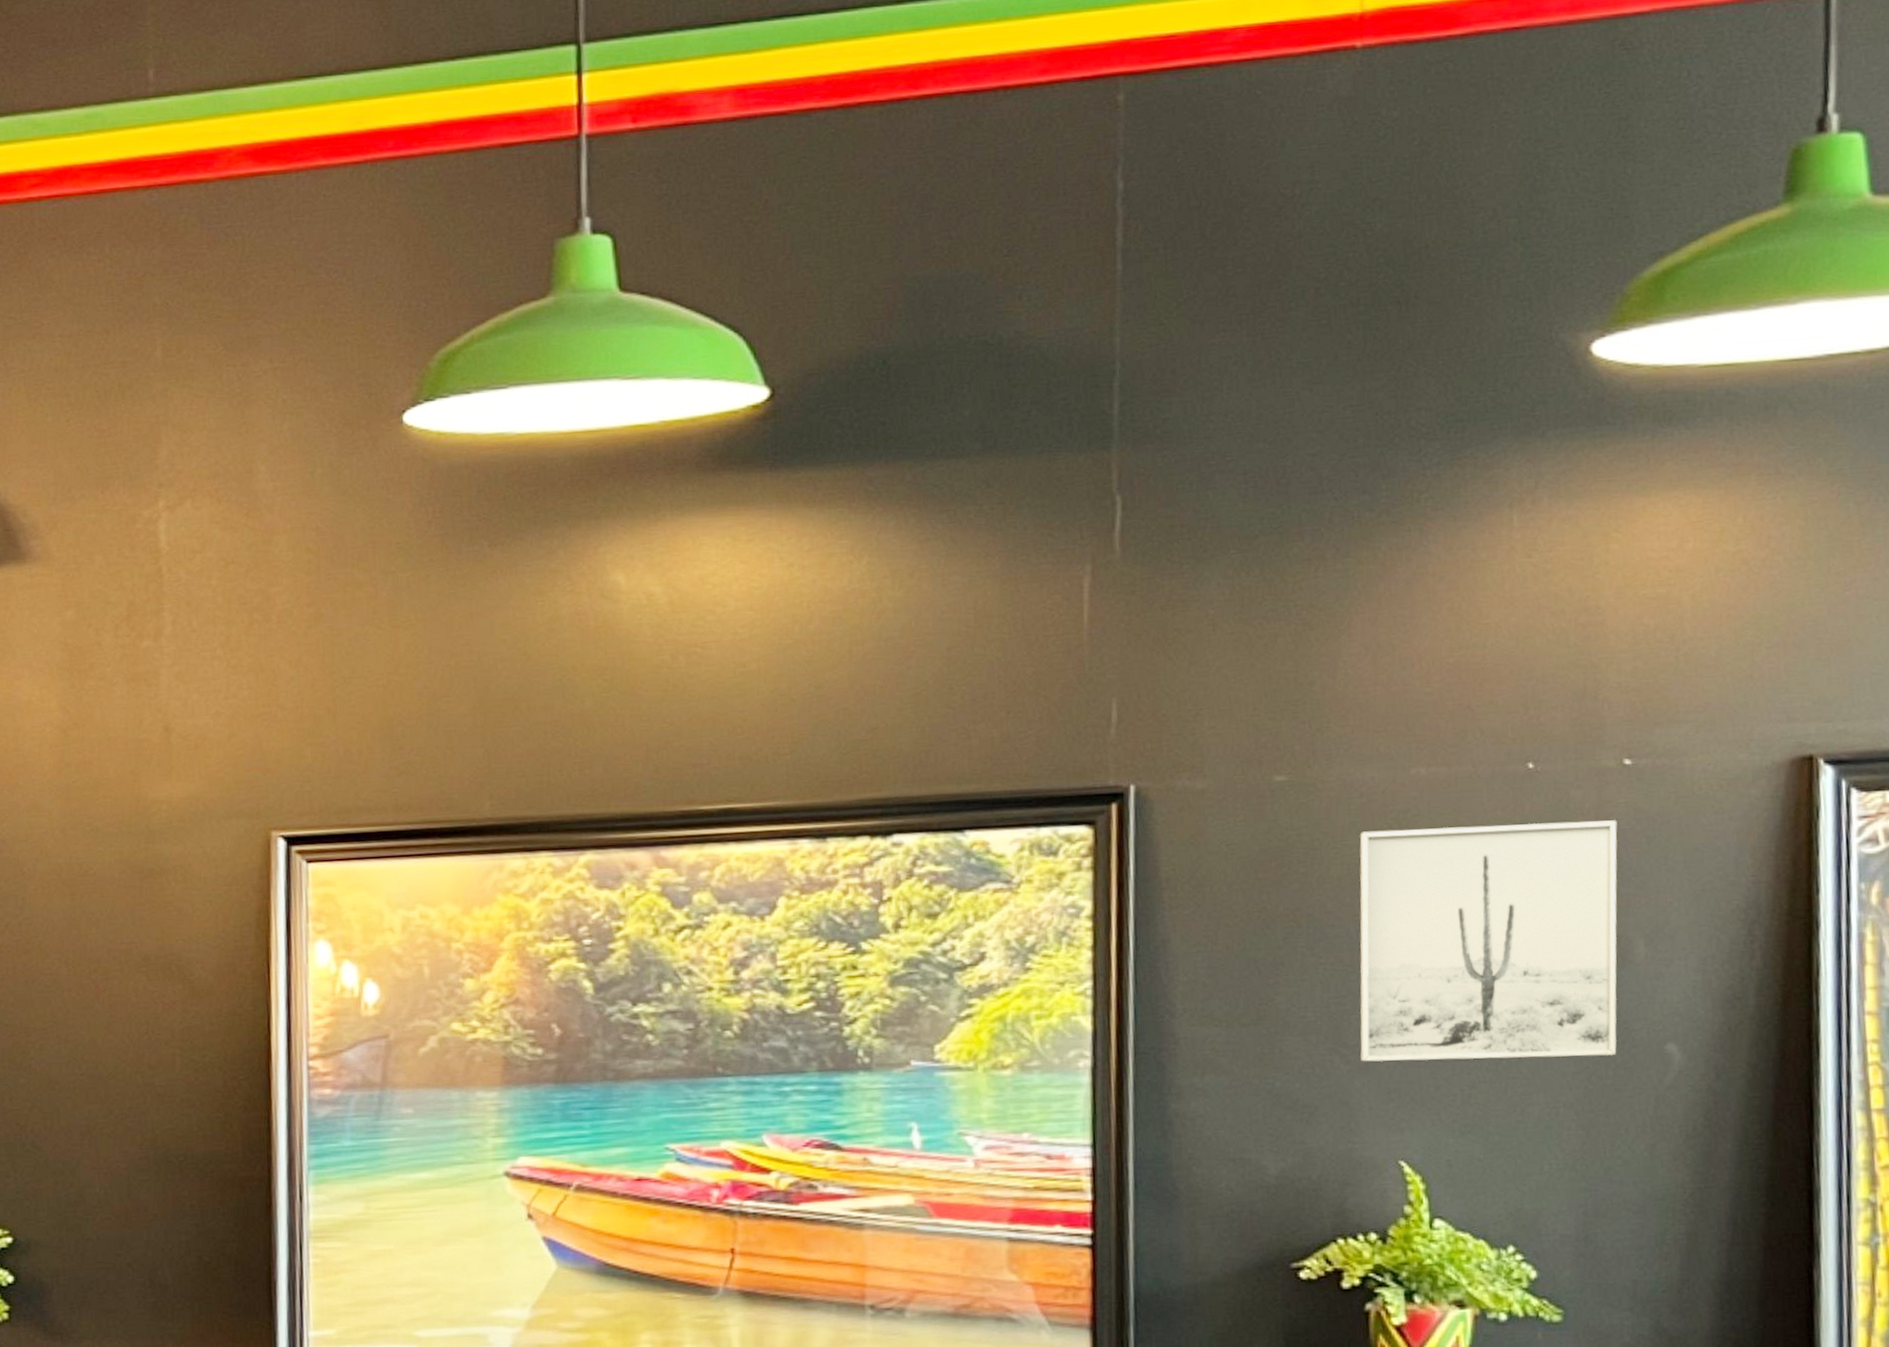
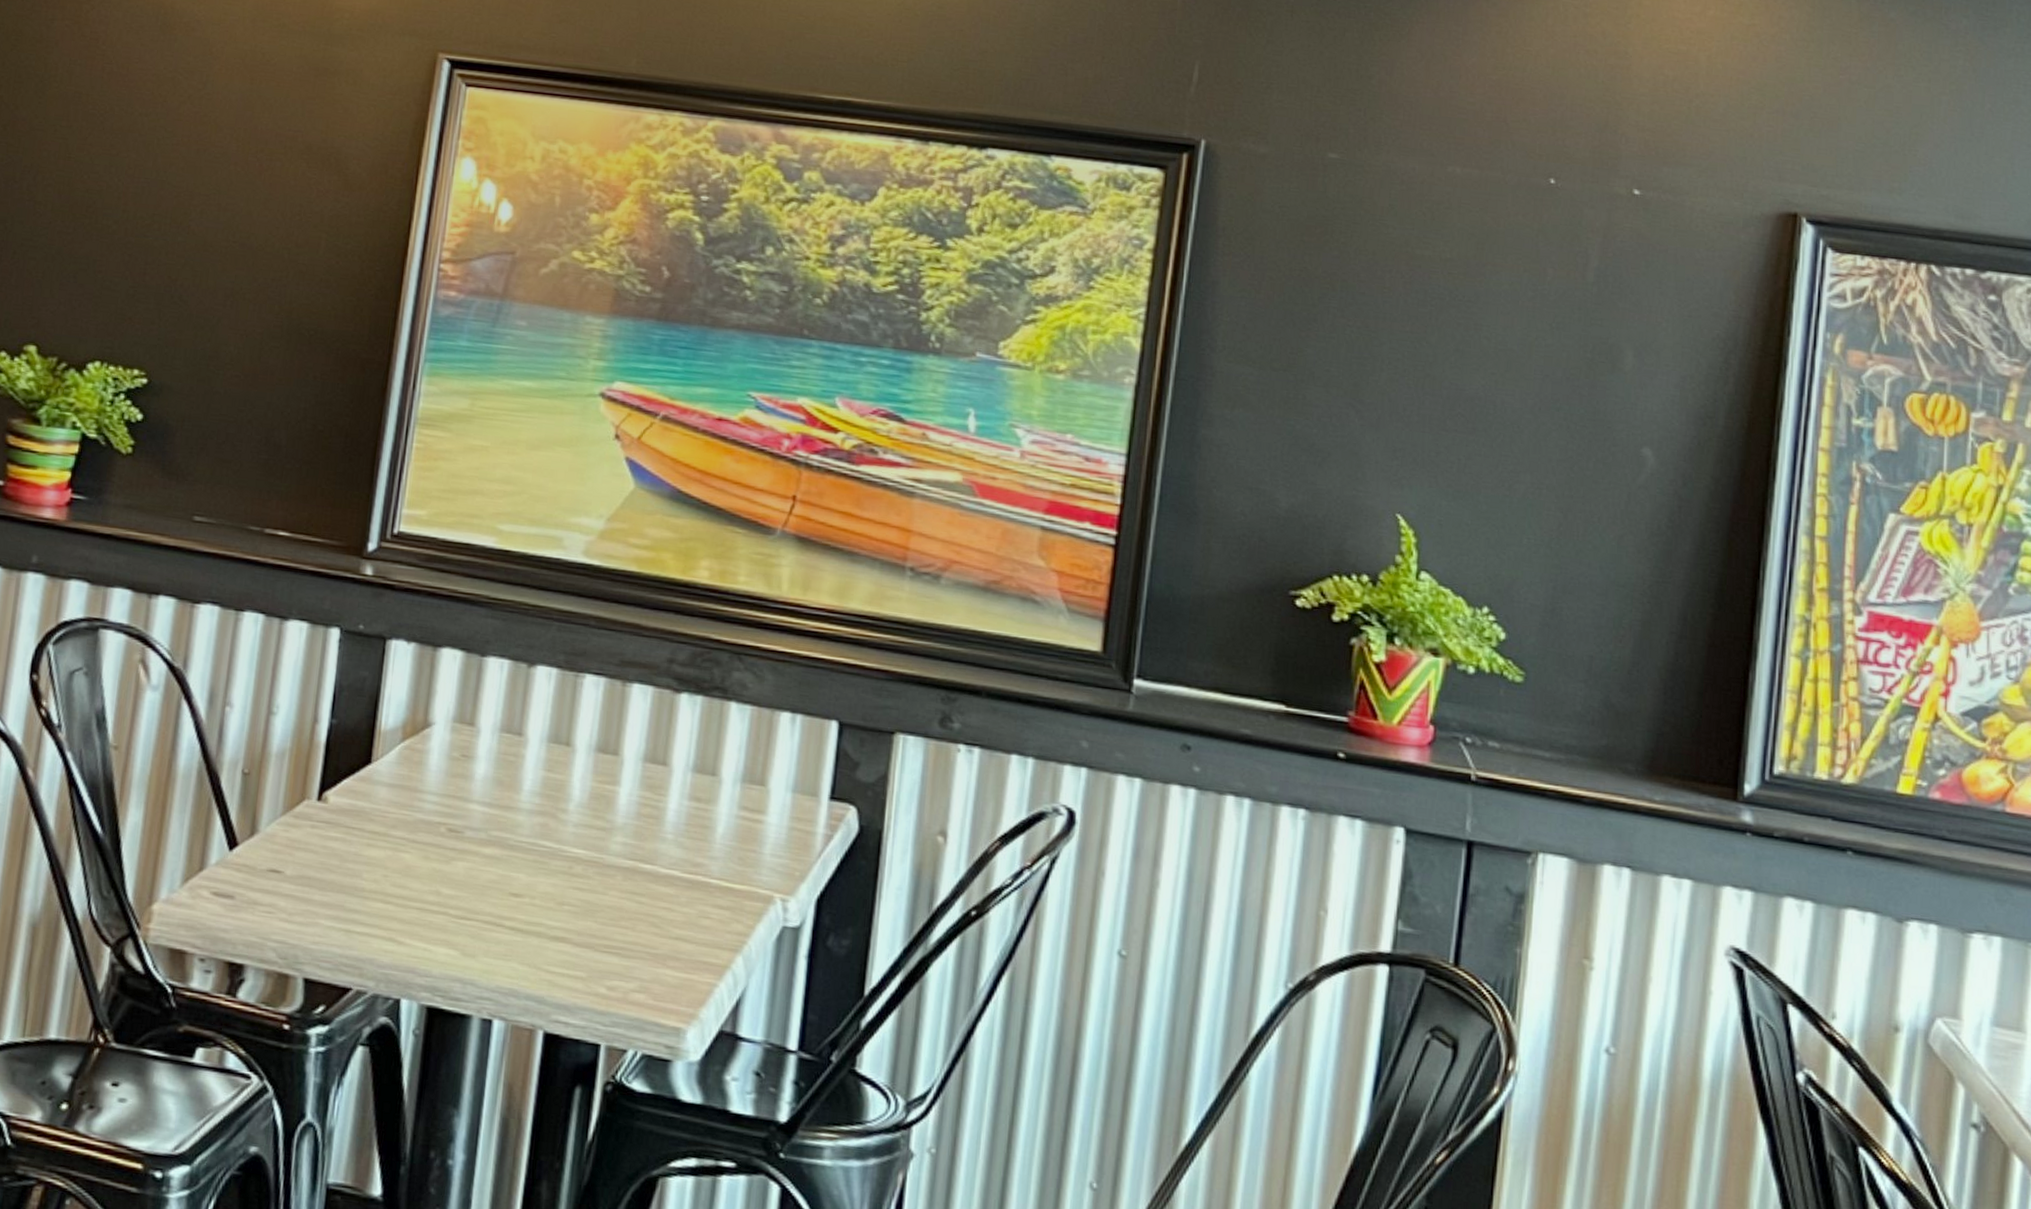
wall art: present [1360,820,1617,1062] -> none [1373,214,1622,450]

